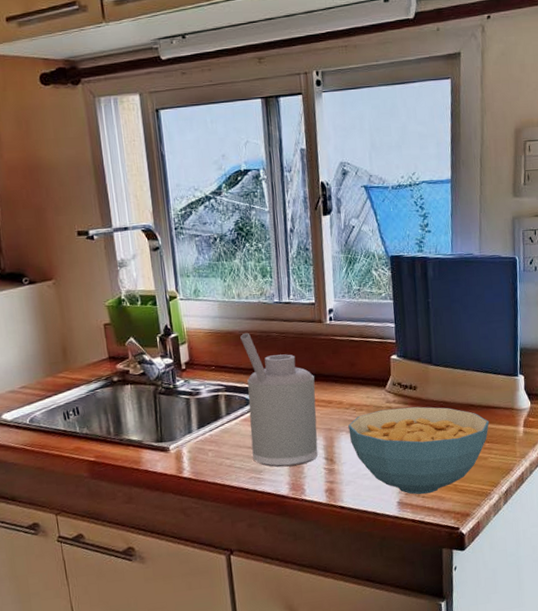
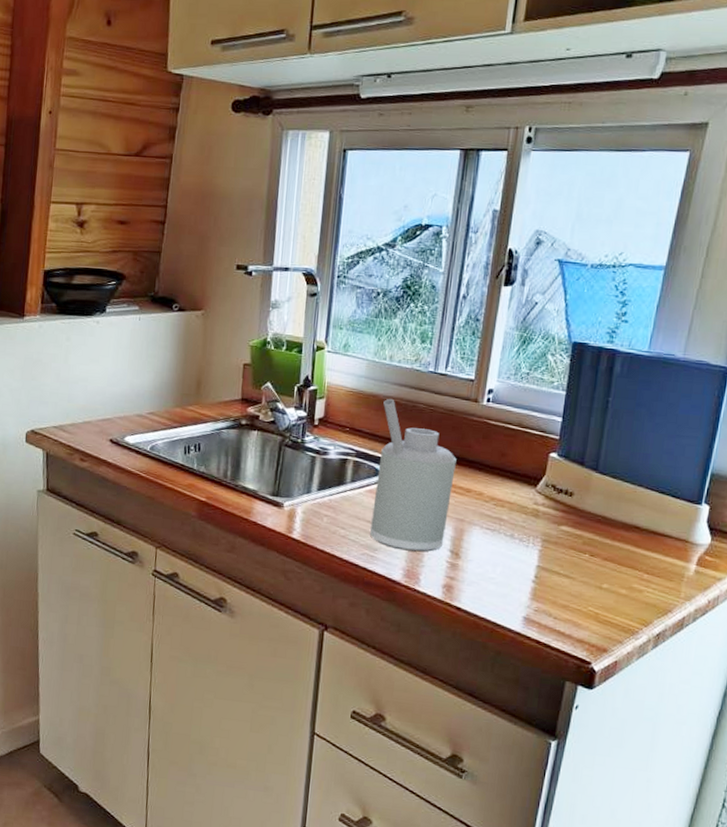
cereal bowl: present [348,406,490,495] -> none [482,510,654,616]

